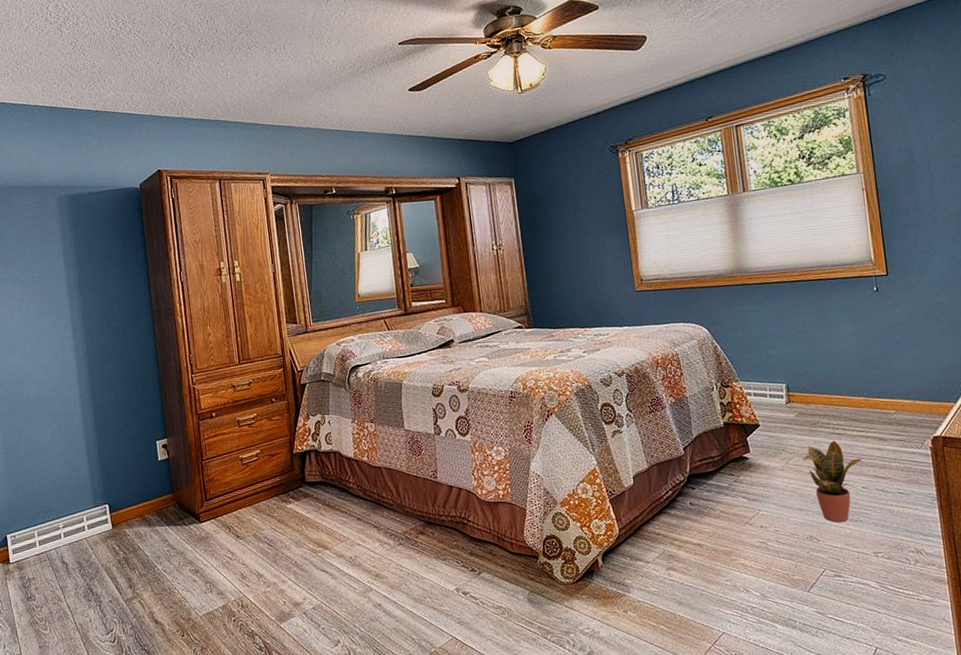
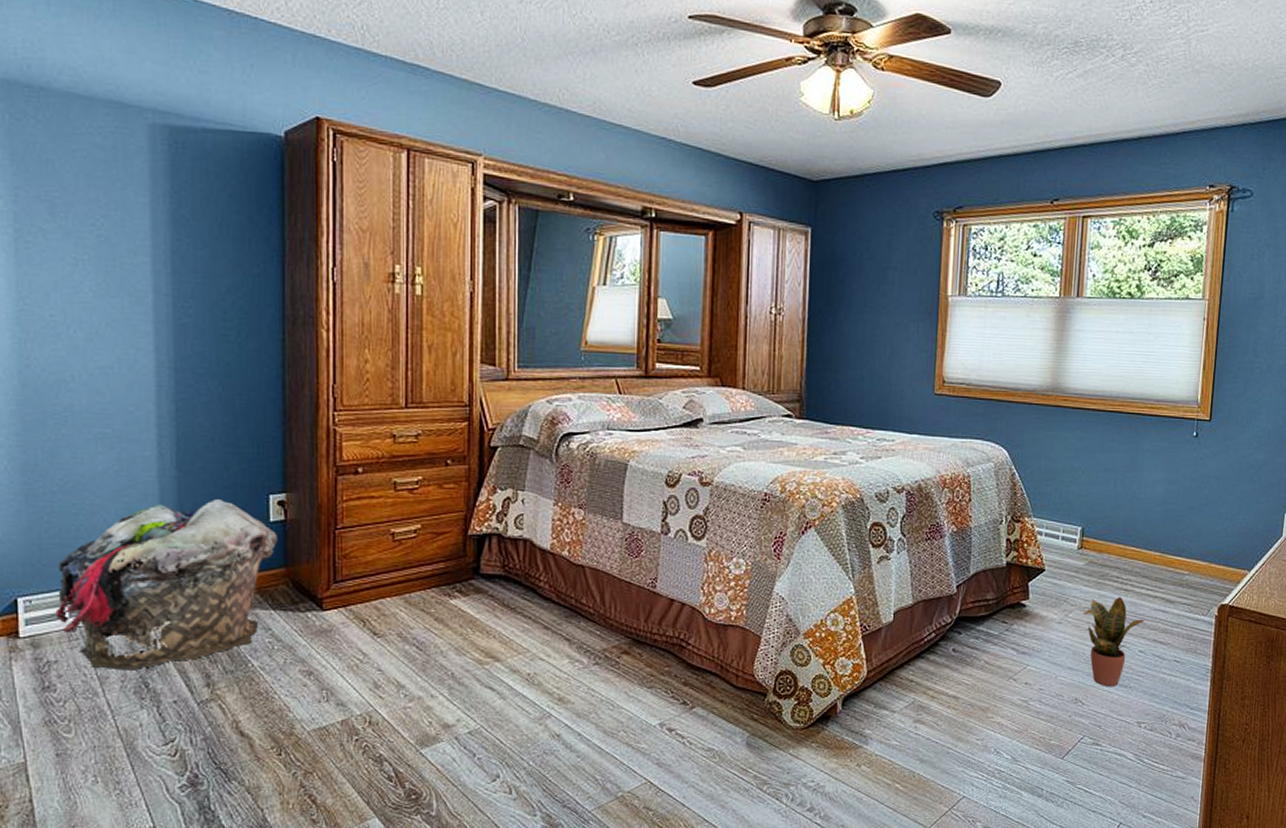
laundry basket: none [29,449,165,581] -> present [55,499,278,671]

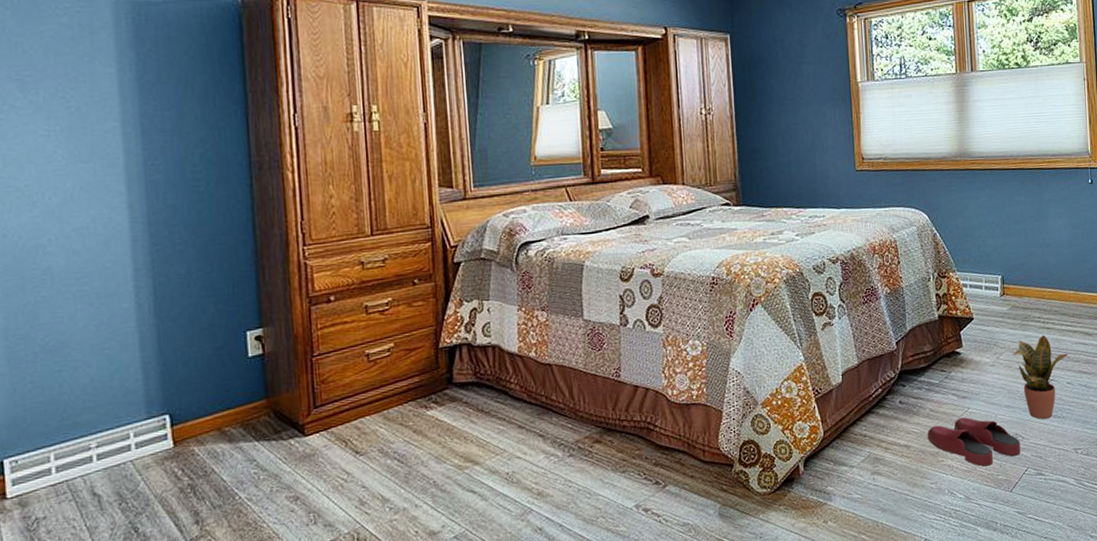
laundry basket: present [55,499,278,671] -> none [42,341,257,519]
slippers: none [978,674,1079,729] -> present [927,417,1021,467]

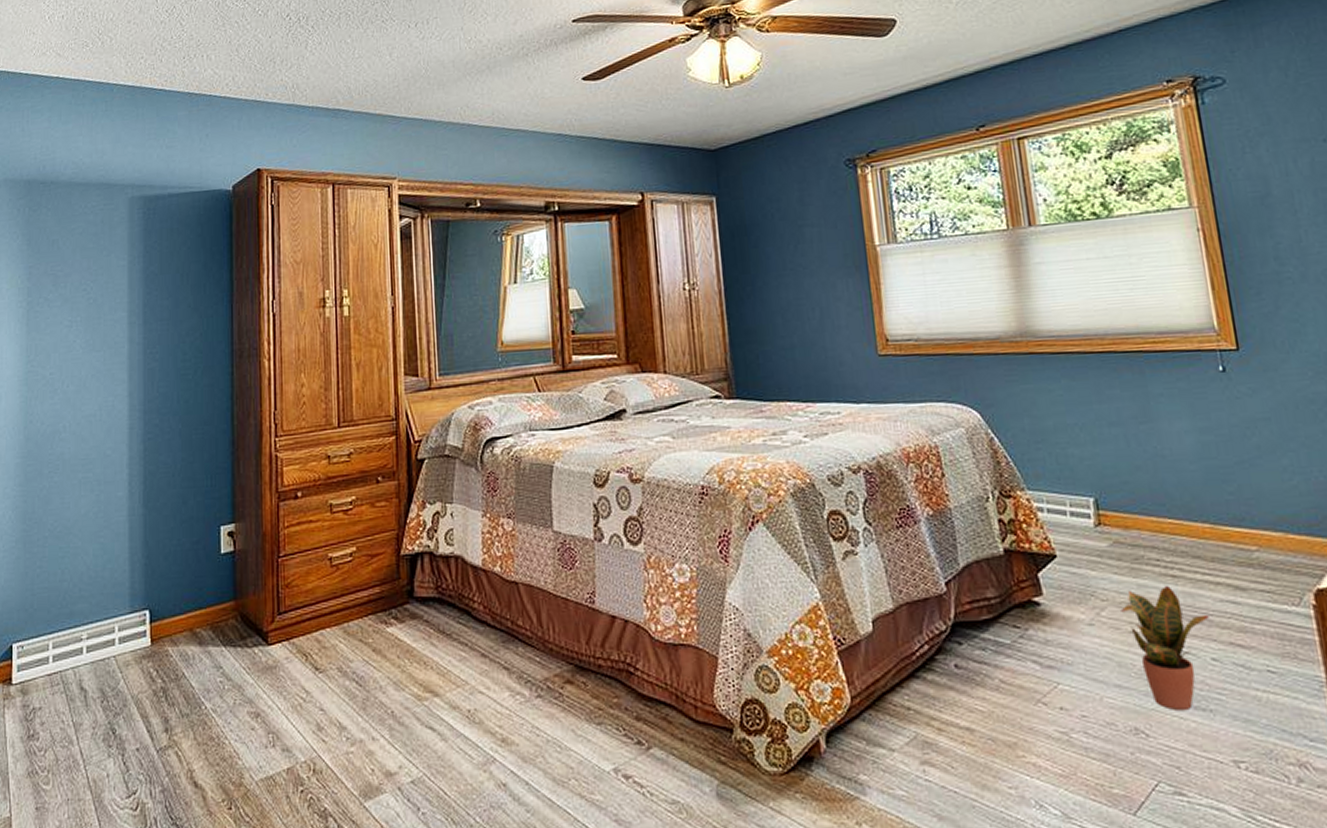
slippers: present [927,417,1021,467] -> none [997,696,1146,772]

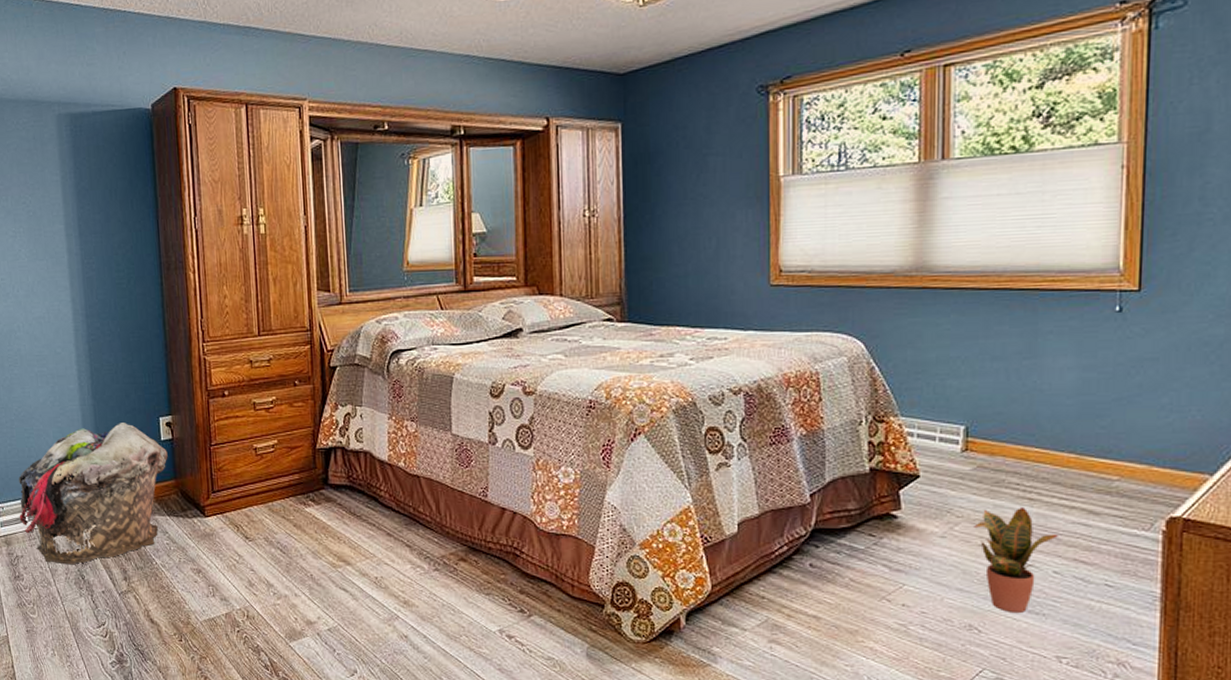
laundry basket: none [42,534,228,716] -> present [19,423,168,565]

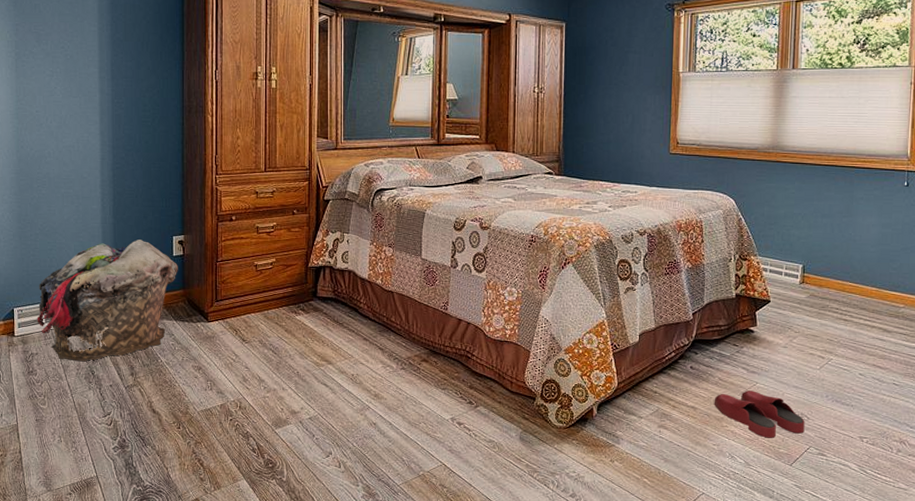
slippers: none [844,594,975,658] -> present [714,390,805,438]
potted plant: present [974,506,1058,613] -> none [806,325,863,404]

